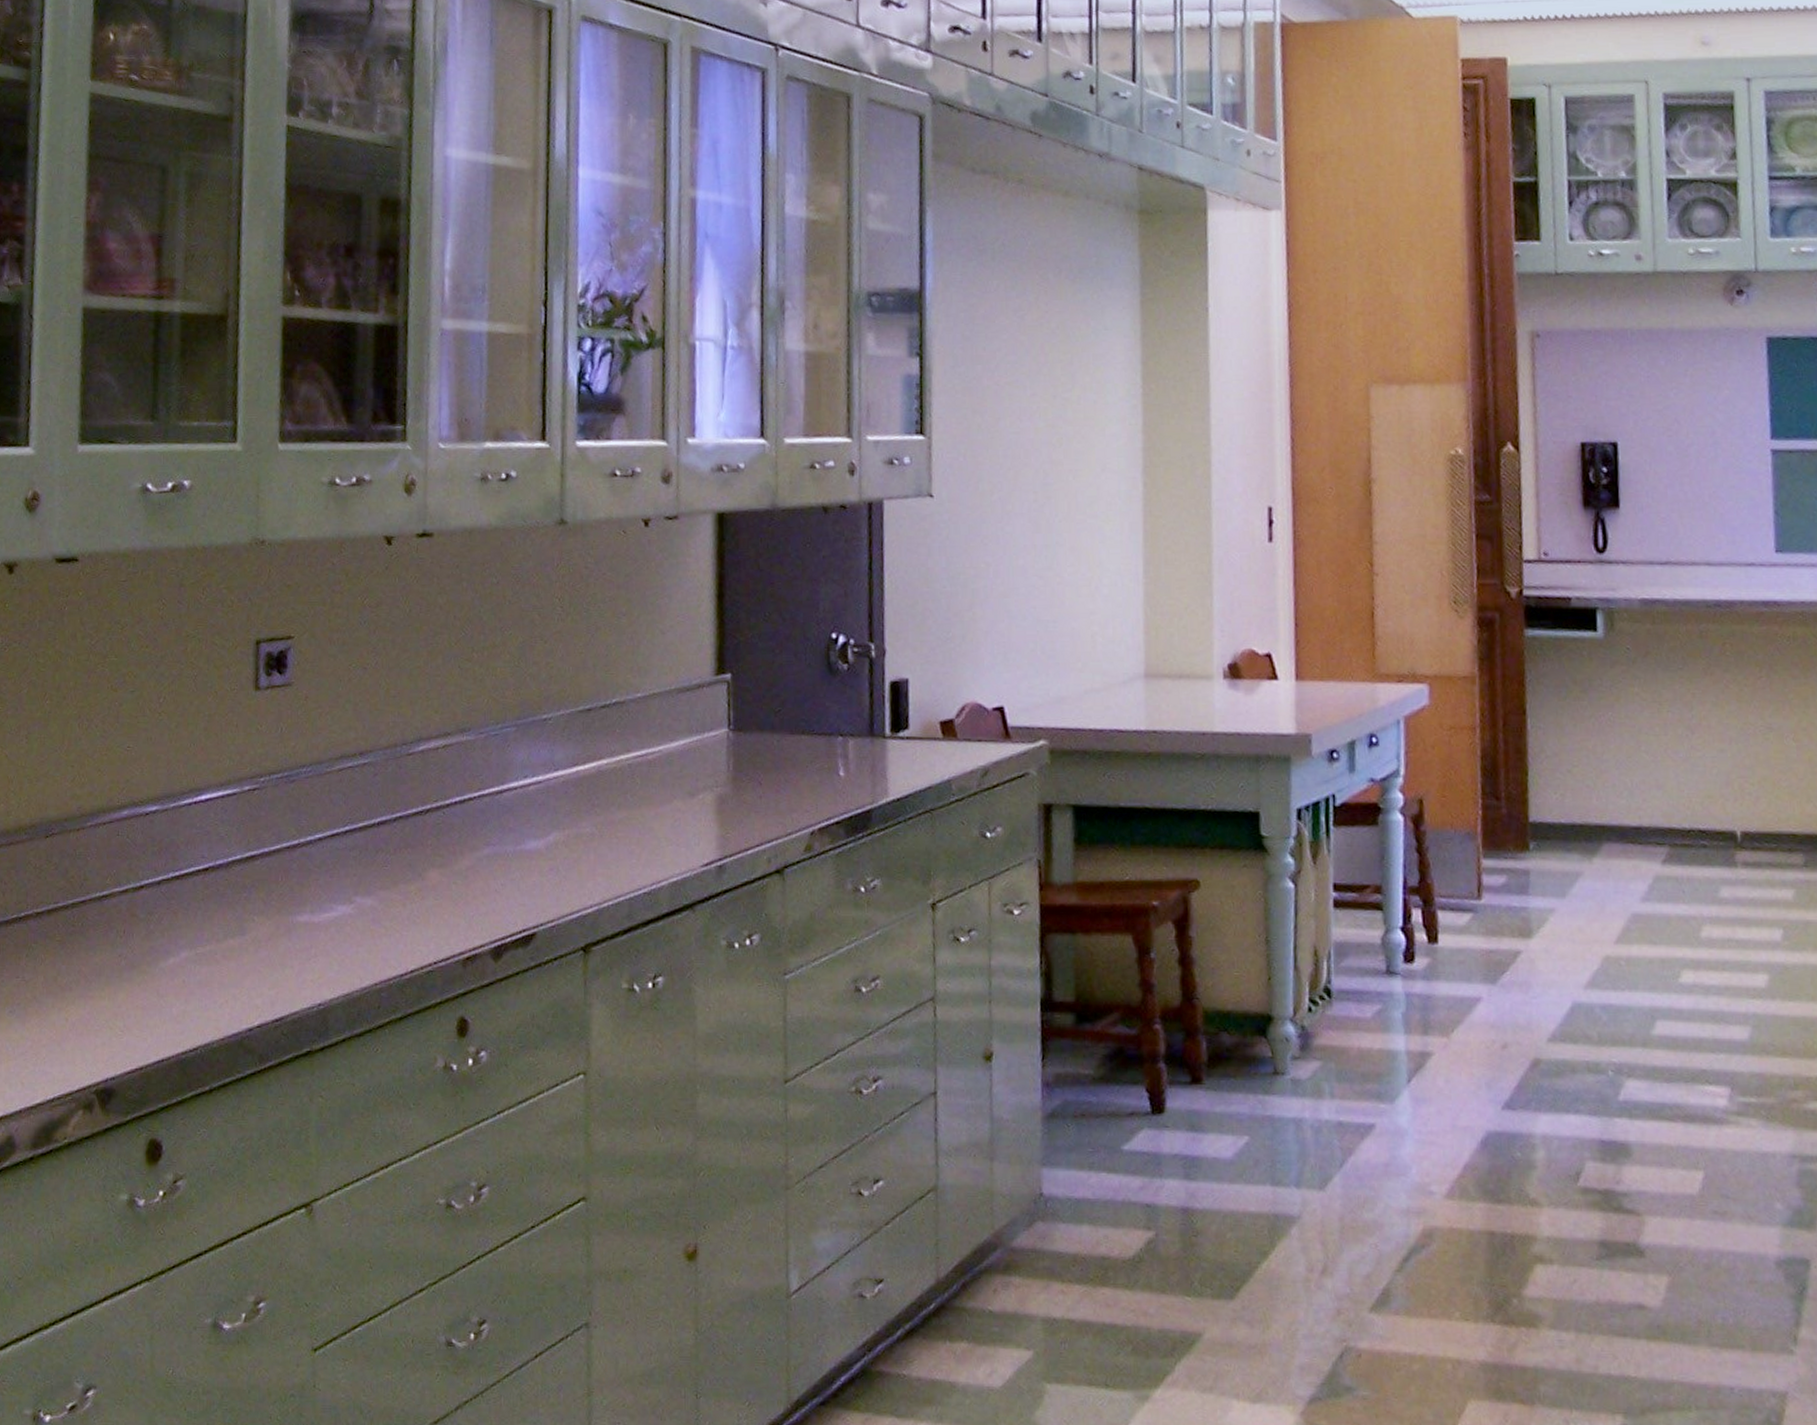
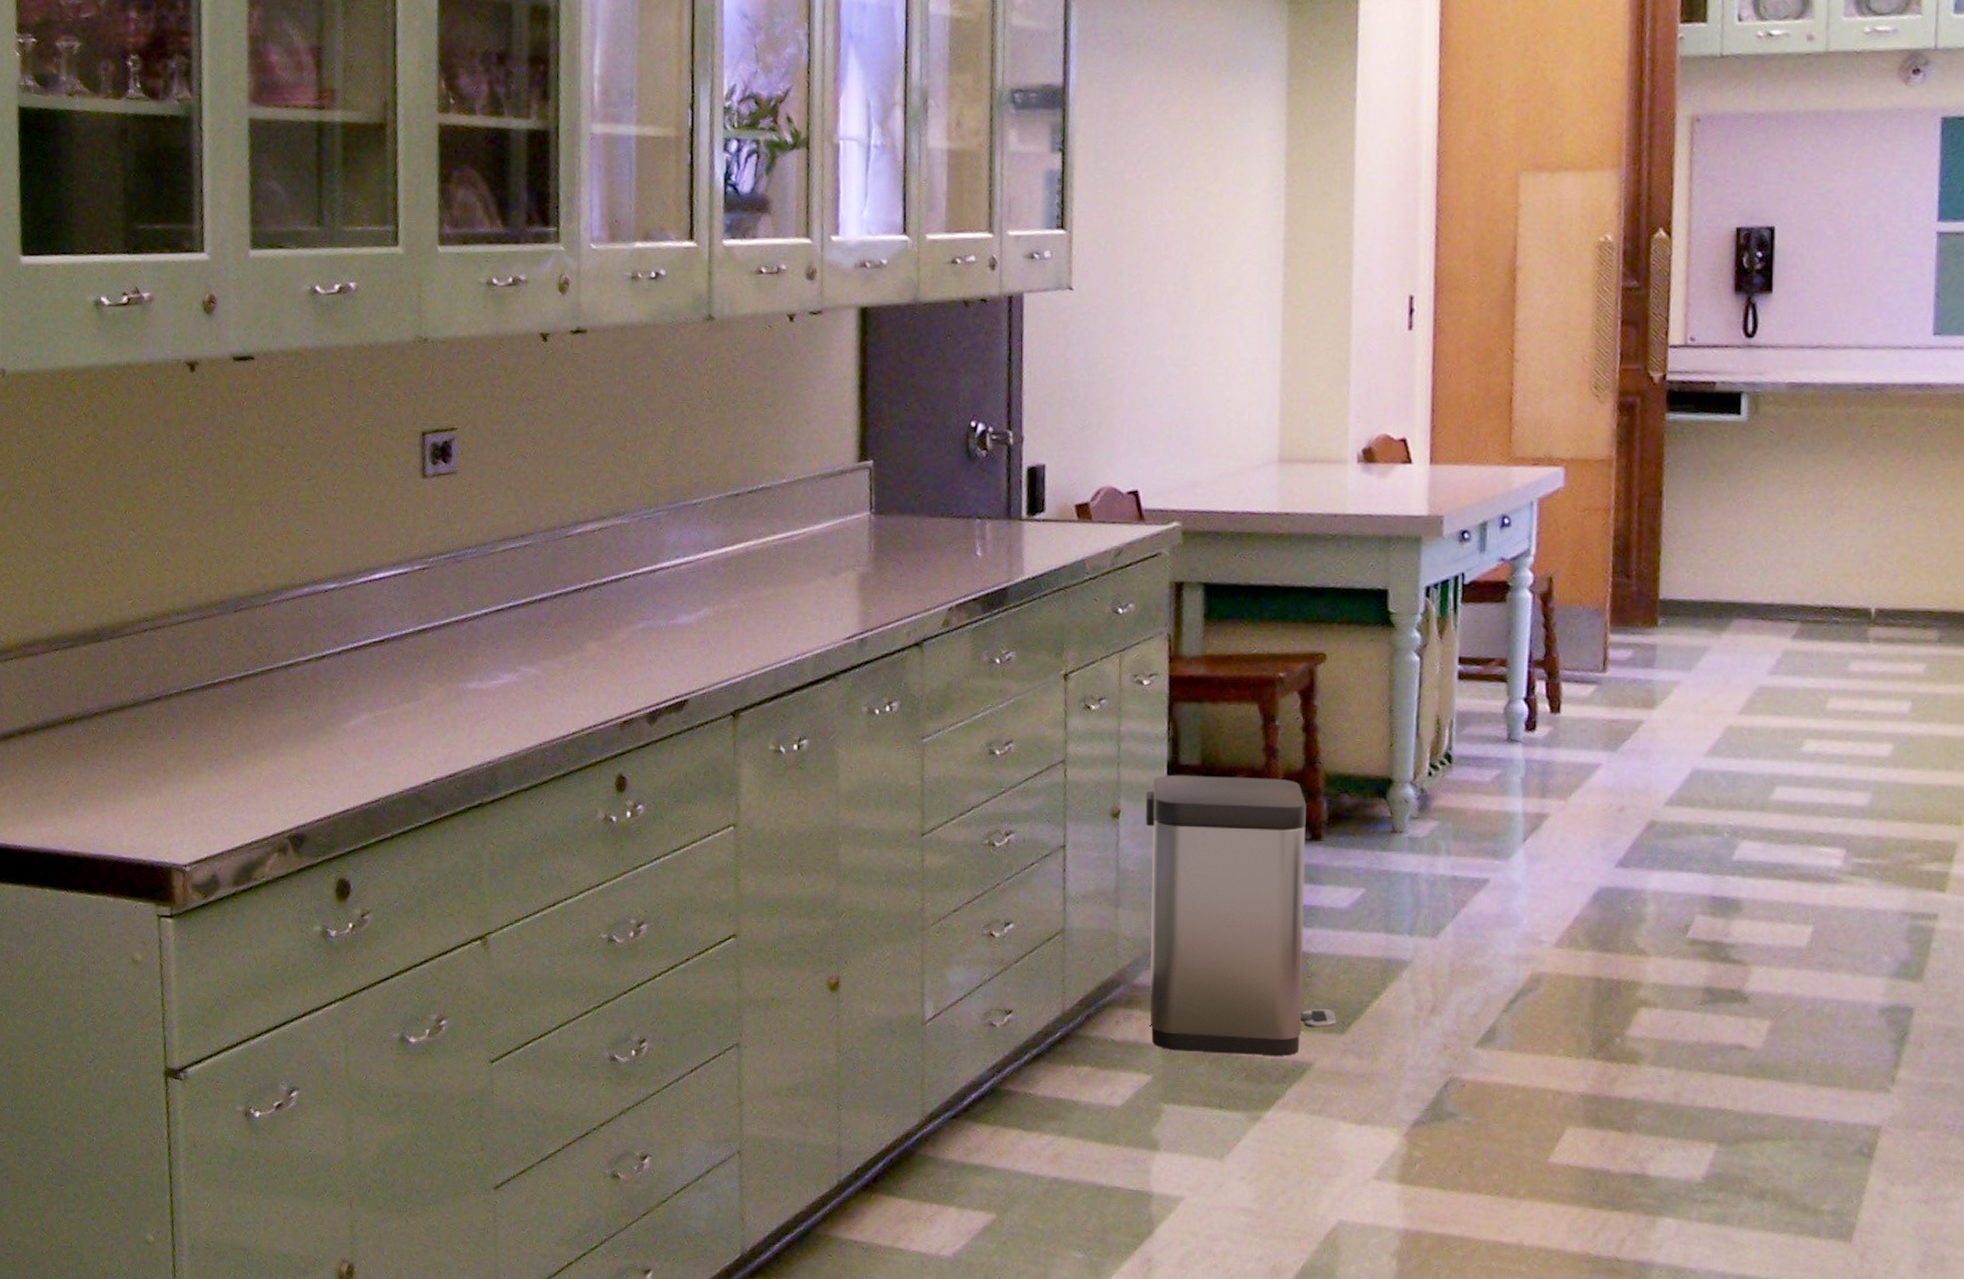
pedal bin: none [1018,1014,1225,1326] -> present [1145,776,1337,1056]

